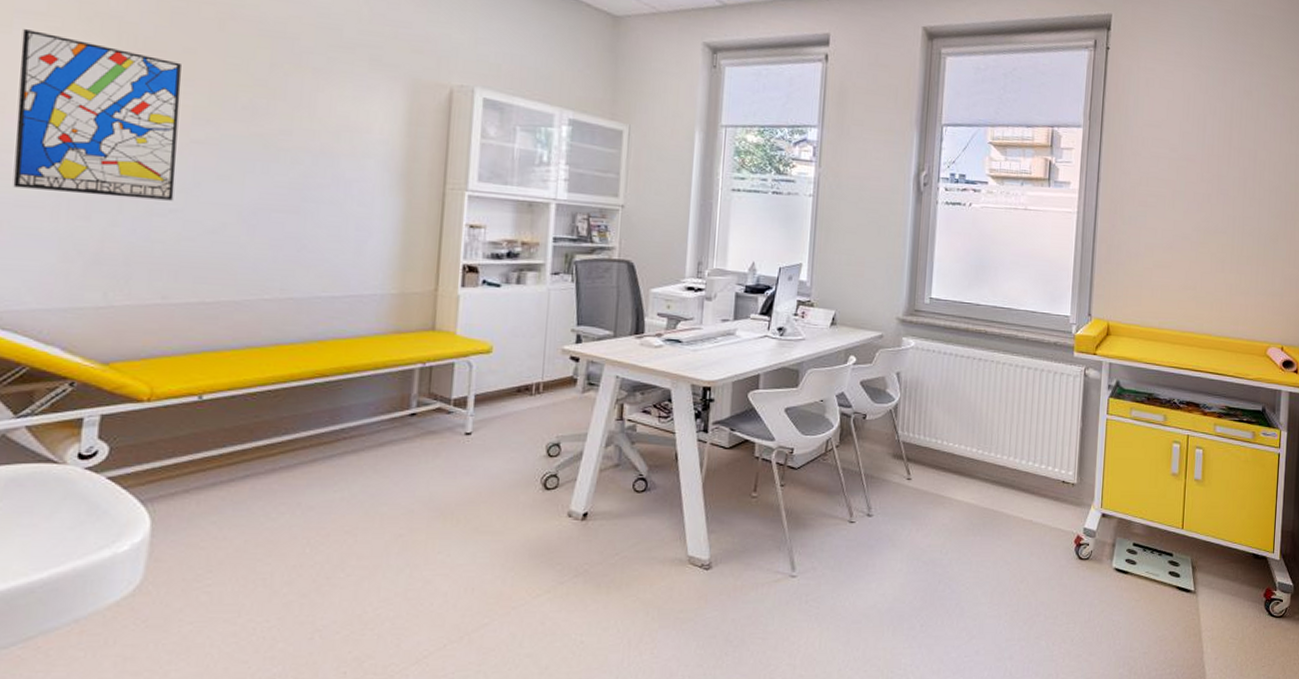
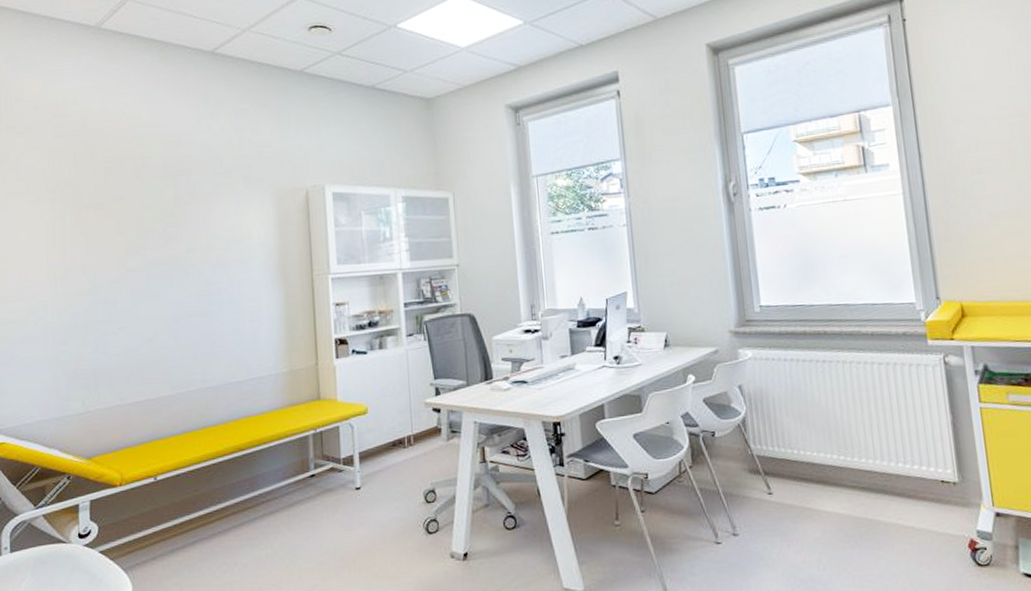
wall art: present [13,29,182,201] -> none [13,206,120,328]

